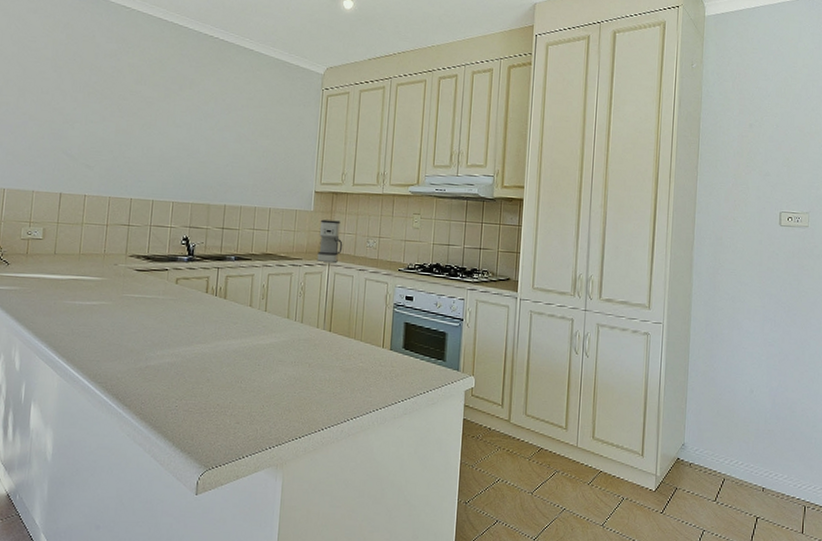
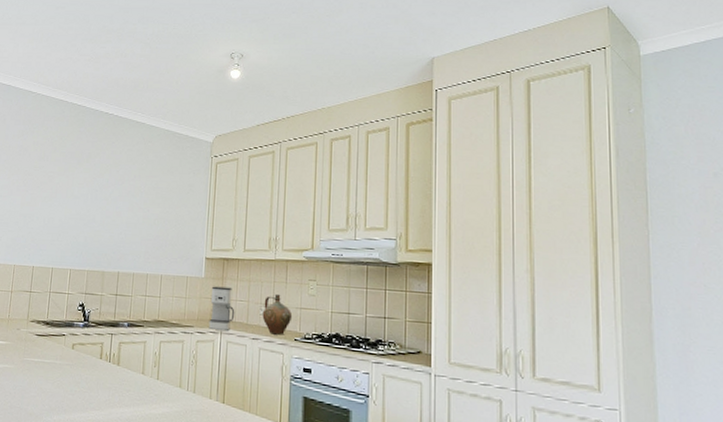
ceramic jug: none [369,227,398,266] -> present [262,293,293,335]

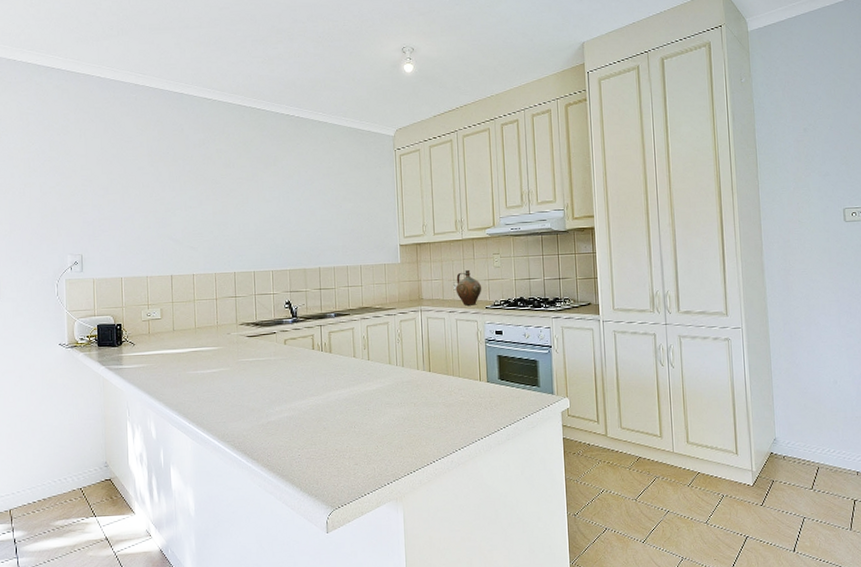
coffee maker: present [208,286,235,332] -> none [409,269,432,310]

